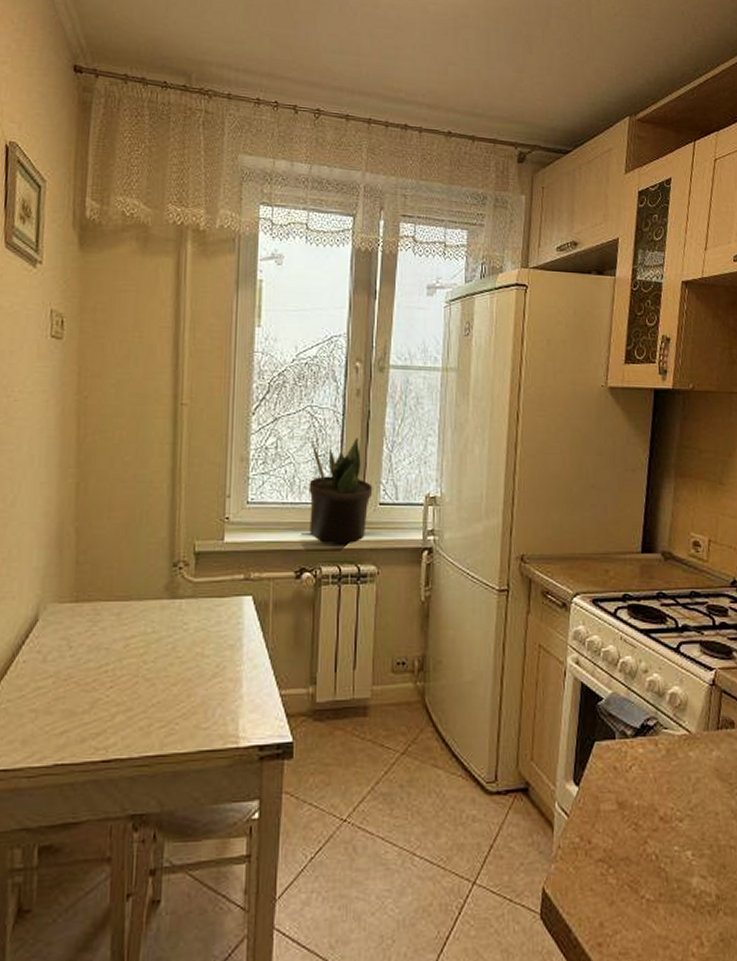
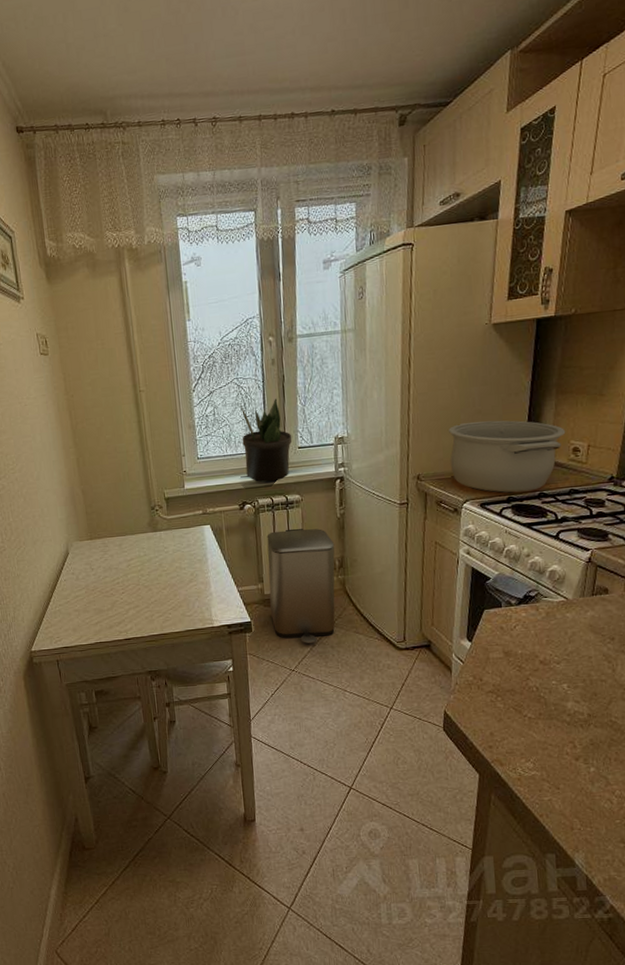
pedal bin: none [321,611,415,779] -> present [267,528,335,643]
cooking pot: none [557,496,686,589] -> present [447,420,566,493]

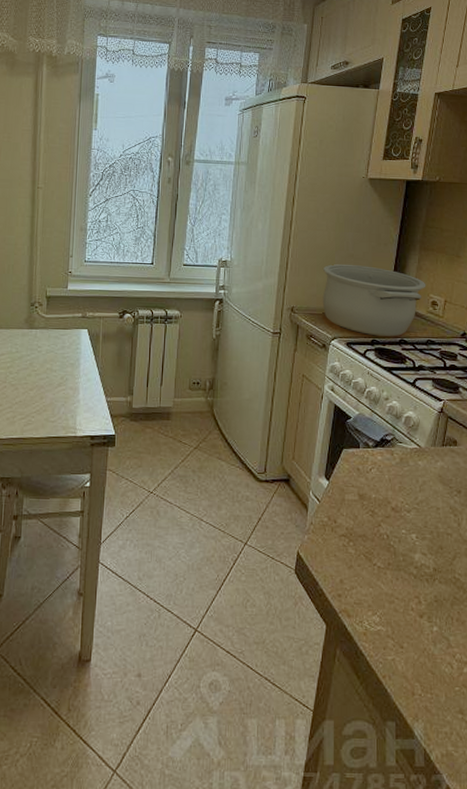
planter: present [240,398,292,482] -> none [130,213,179,295]
pedal bin: present [267,528,335,643] -> none [135,343,208,465]

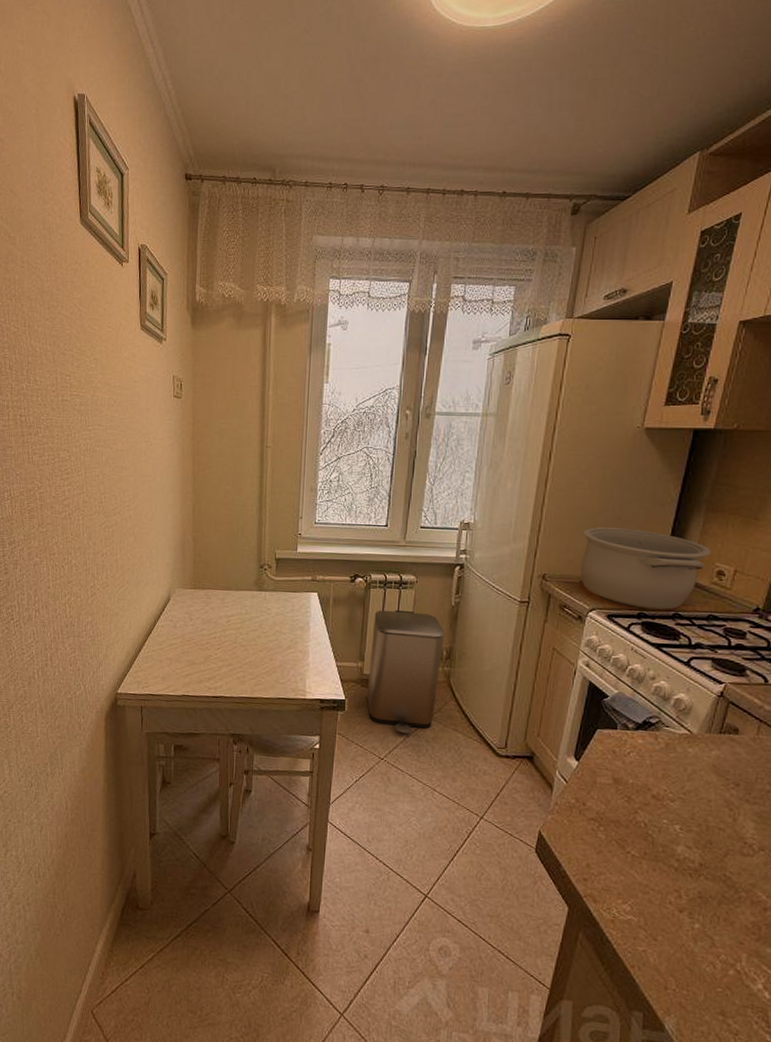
pedal bin: none [135,343,208,465] -> present [366,609,445,733]

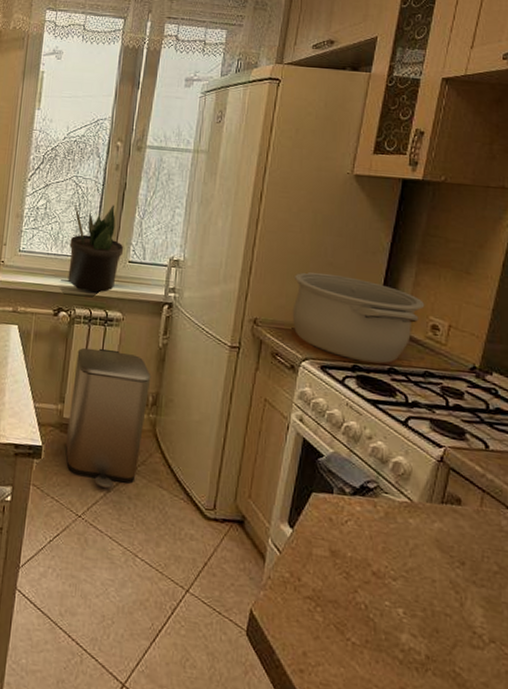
planter: none [362,472,416,559] -> present [68,201,124,293]

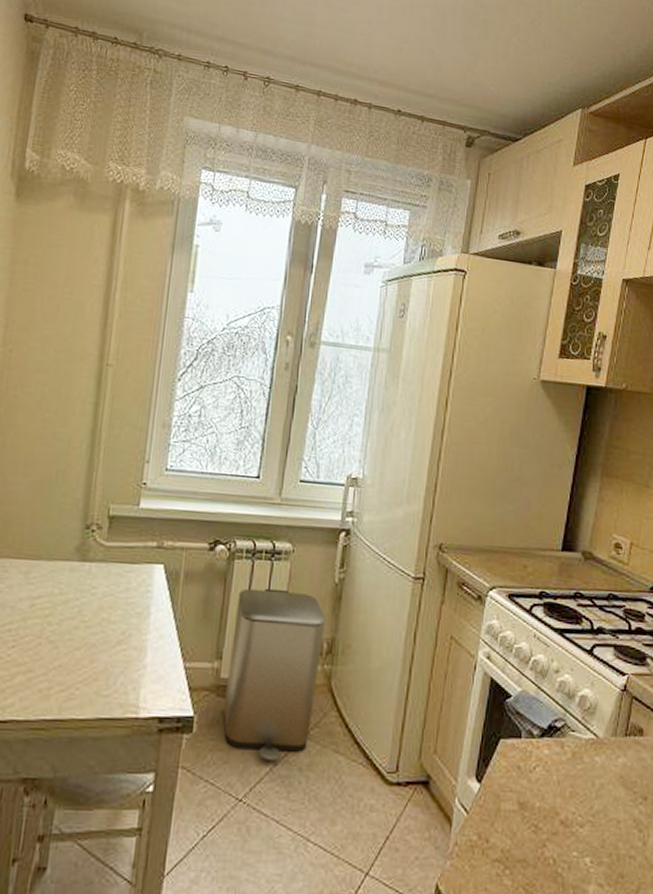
planter: present [68,201,124,293] -> none [227,407,295,520]
cooking pot: present [292,272,425,364] -> none [479,489,609,589]

